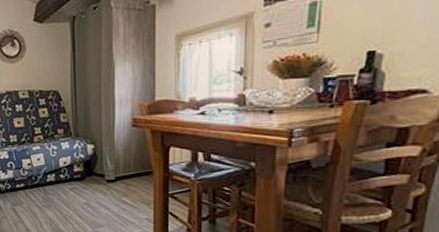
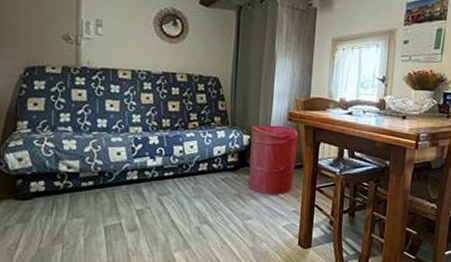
laundry hamper: none [95,132,145,203] -> present [247,125,299,195]

